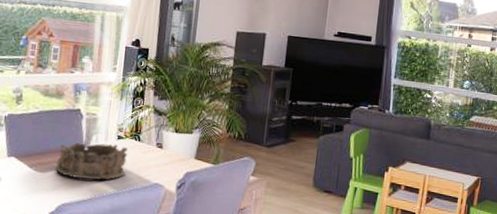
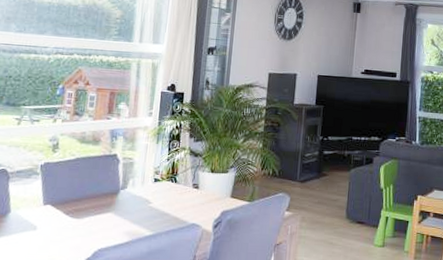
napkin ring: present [55,141,128,181] -> none [91,186,164,224]

